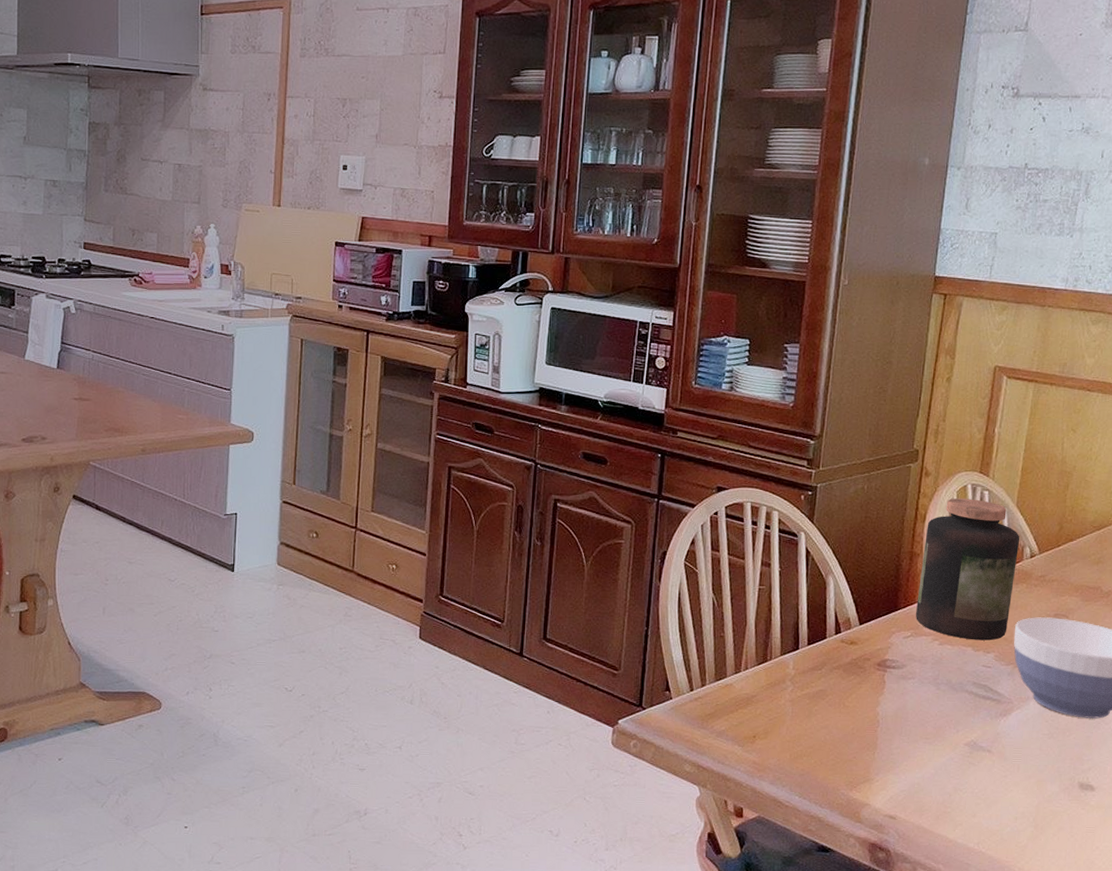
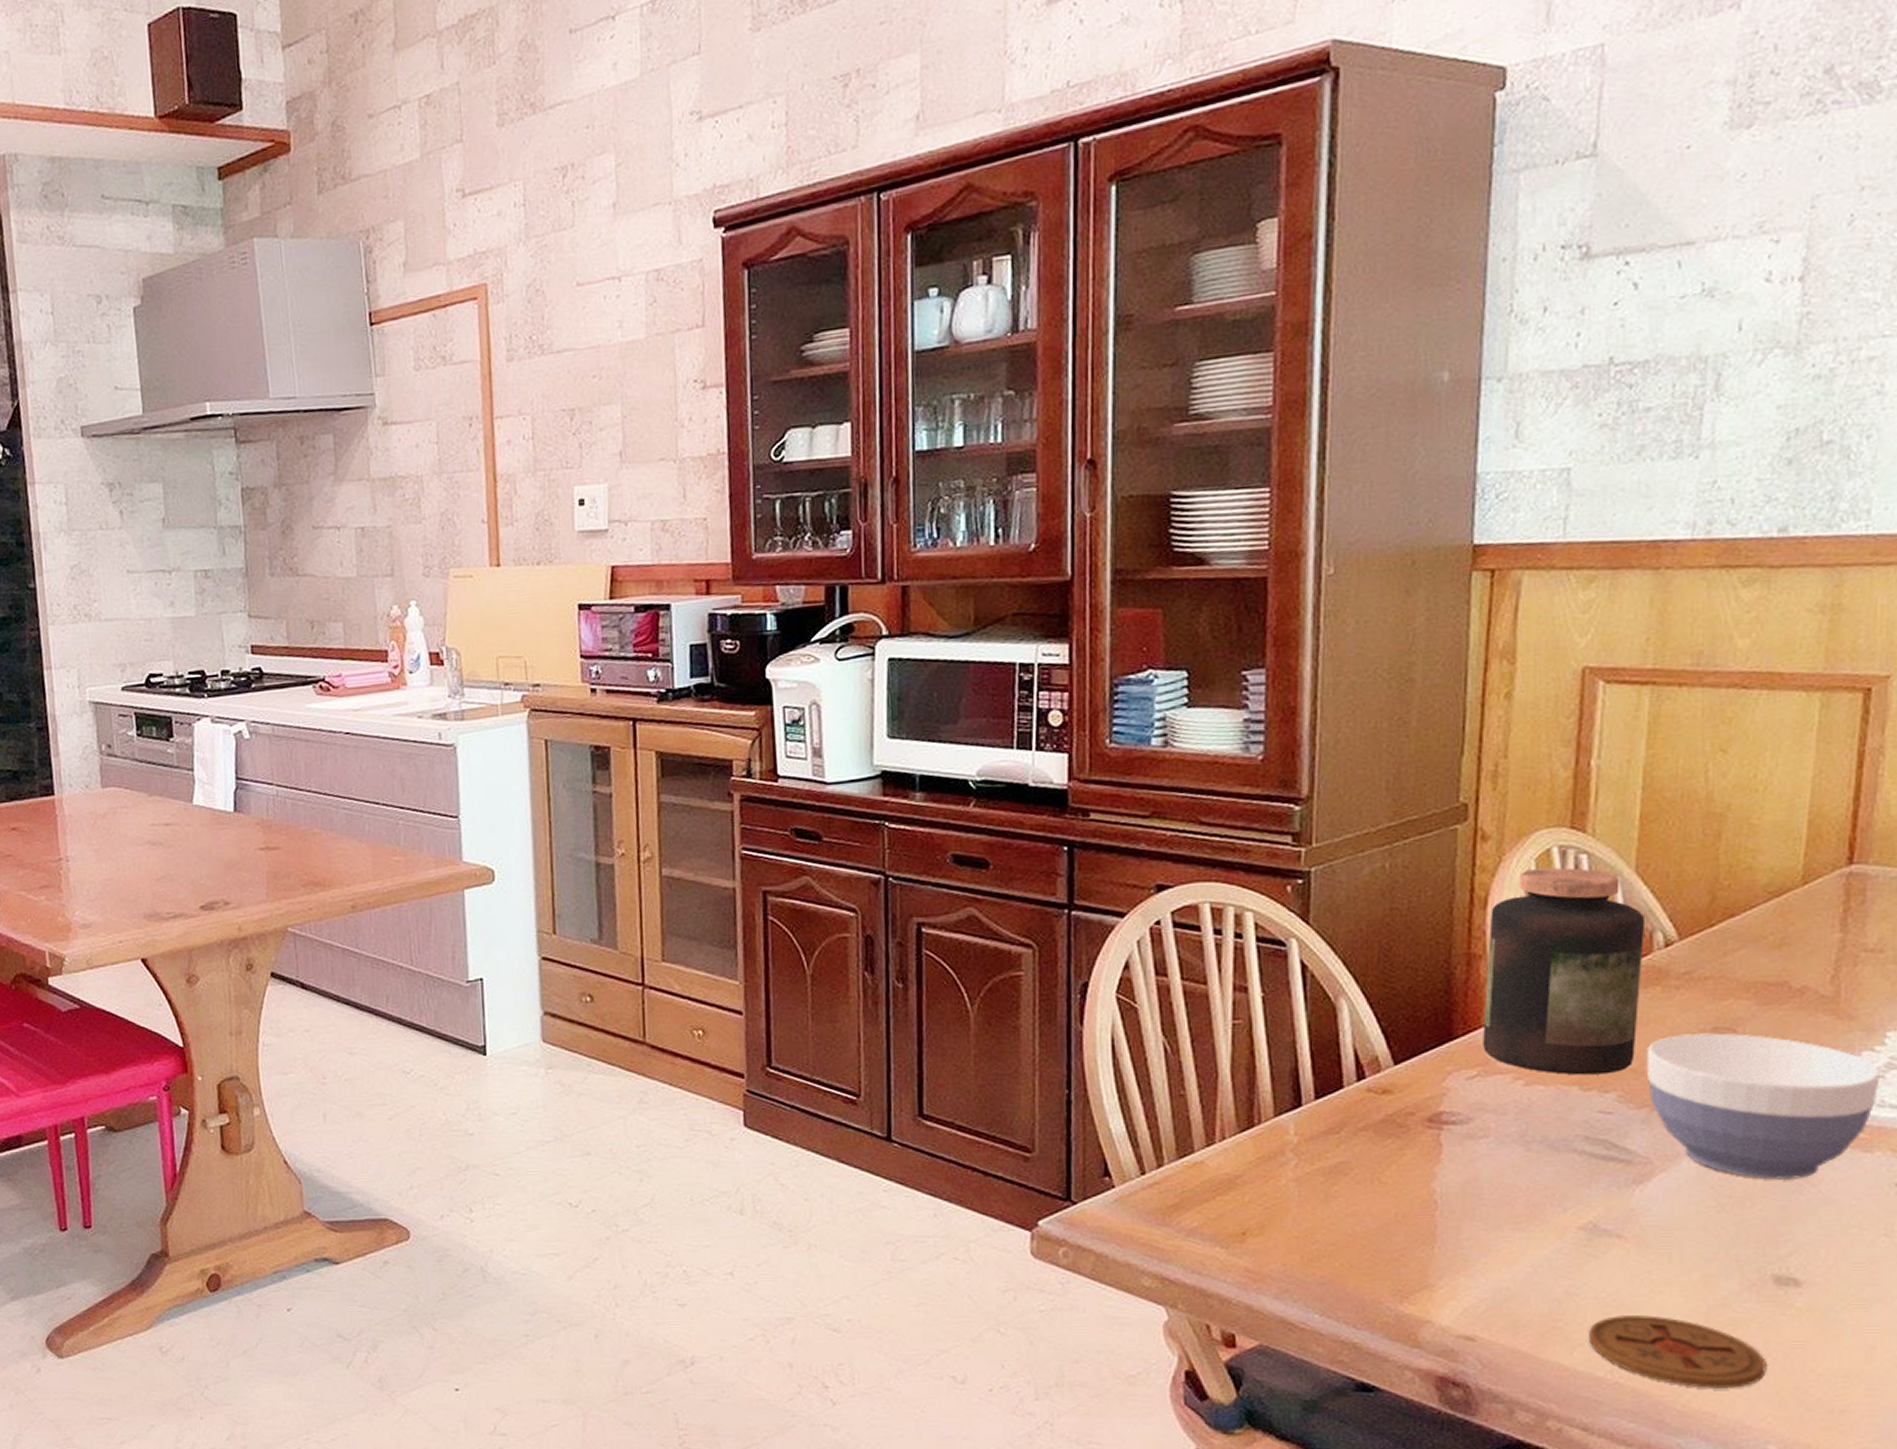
coaster: none [965,806,1071,858] -> present [1587,1315,1766,1388]

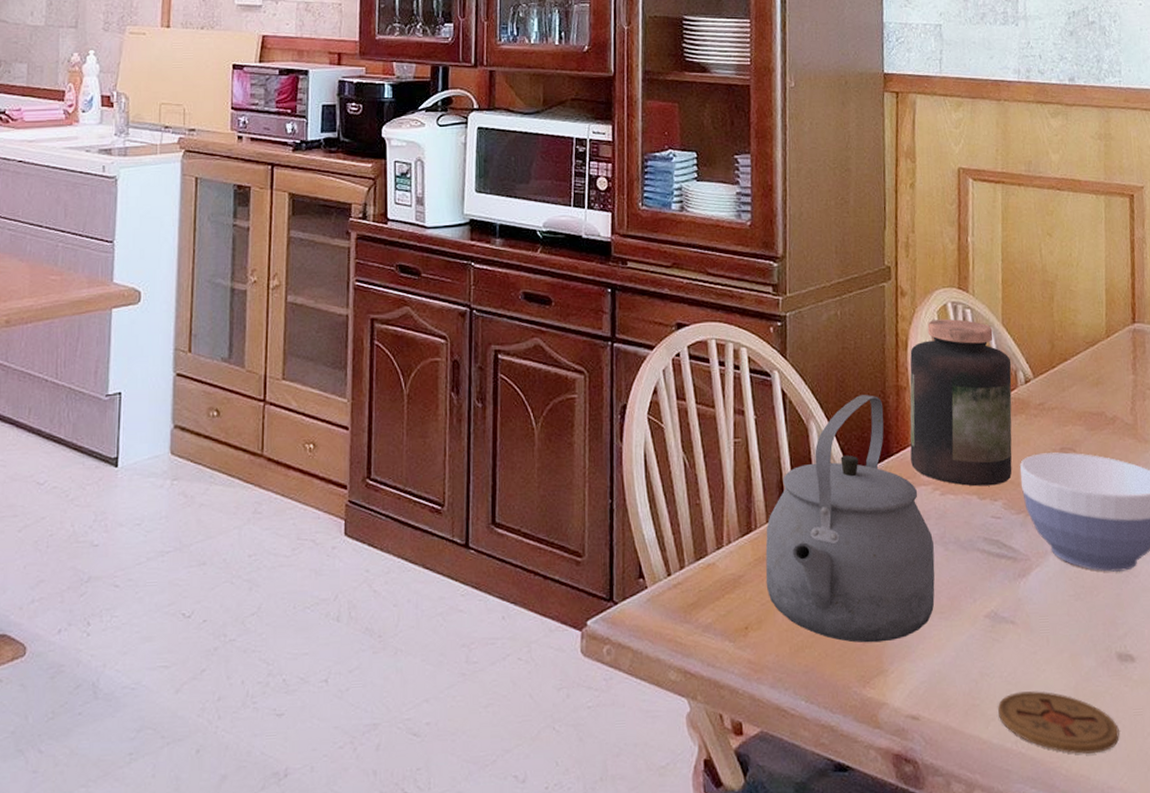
tea kettle: none [1271,965,1510,1254] -> present [765,395,935,643]

